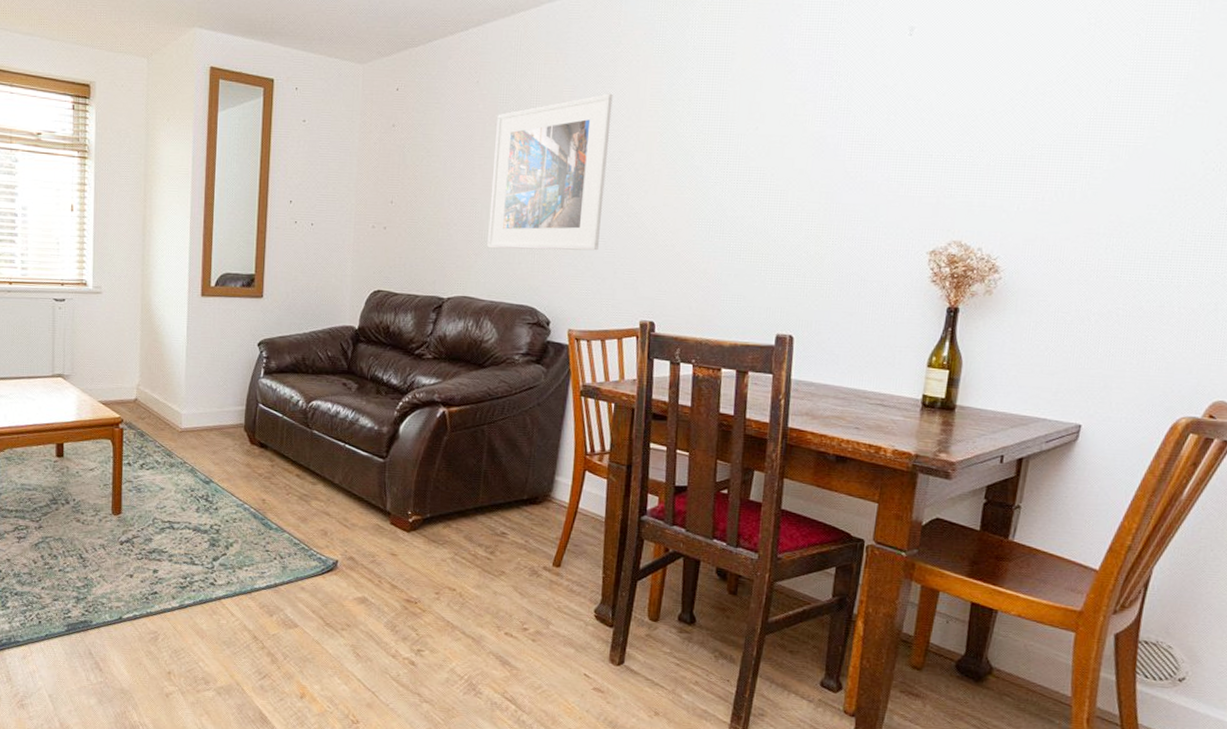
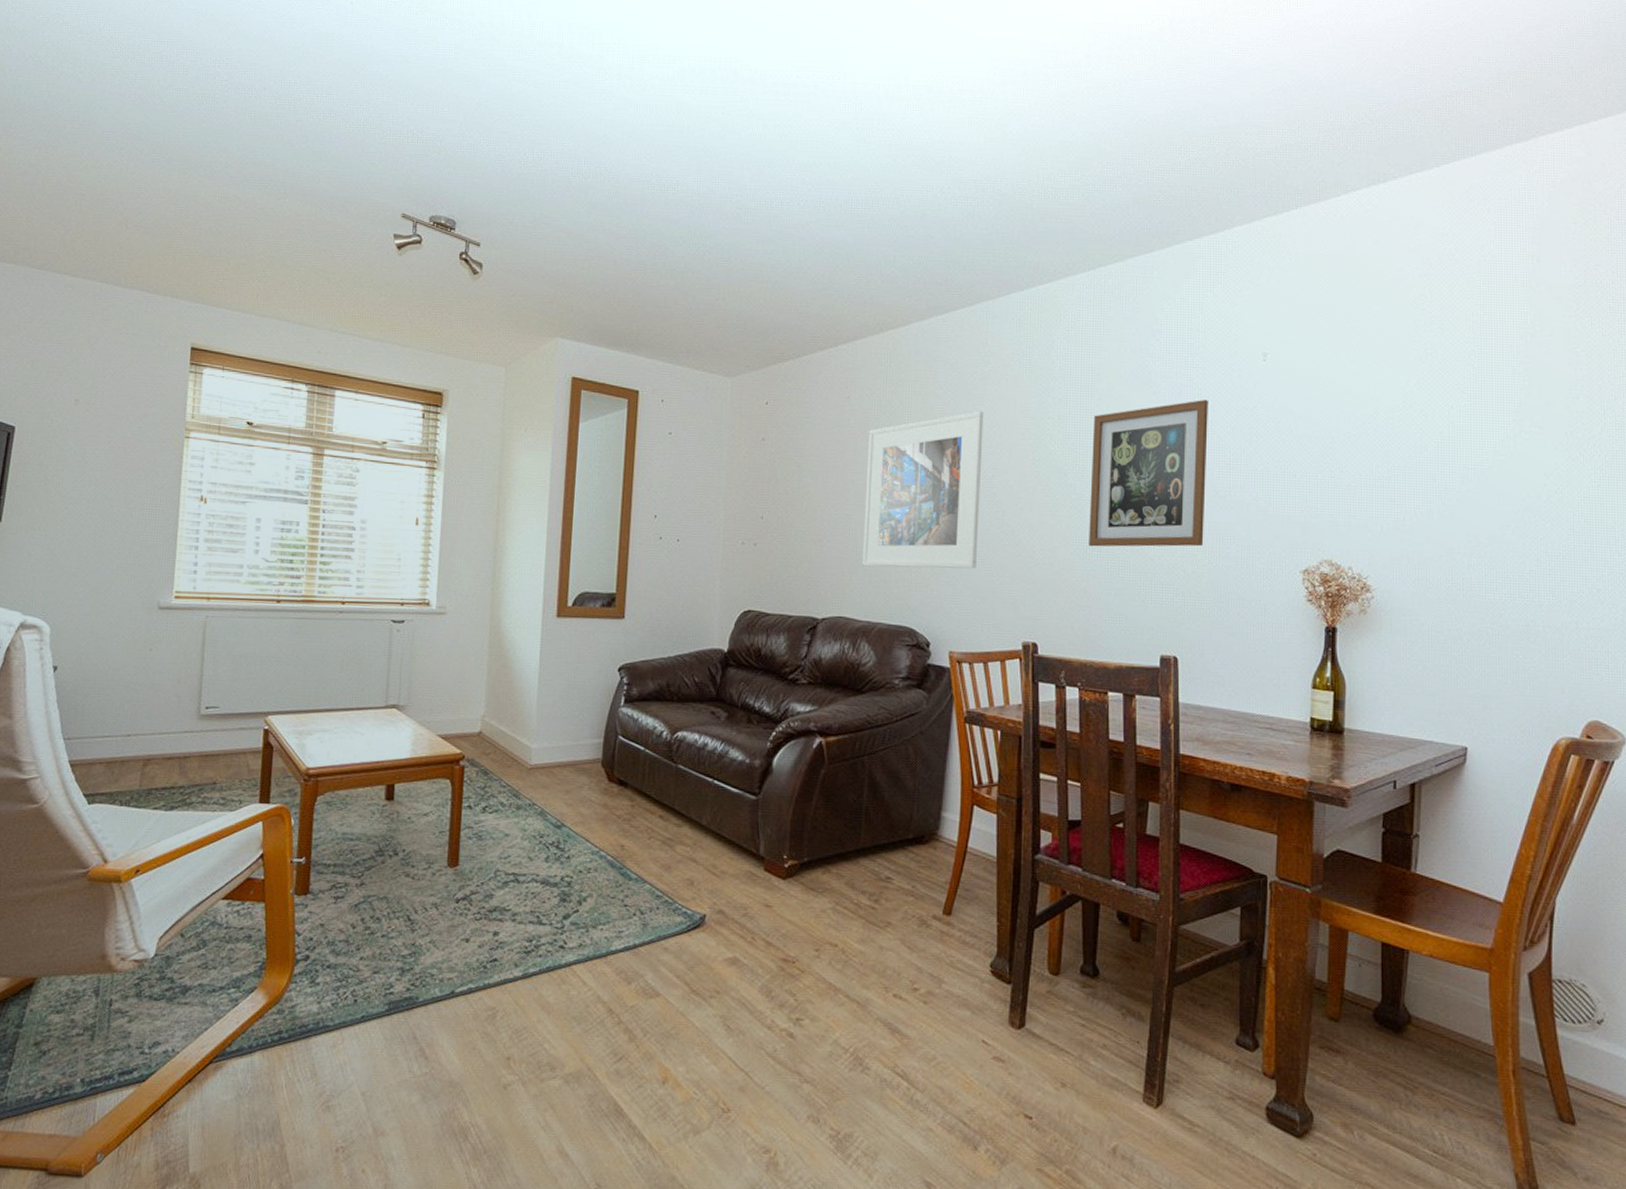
wall art: none [712,78,847,229] -> present [1089,400,1208,547]

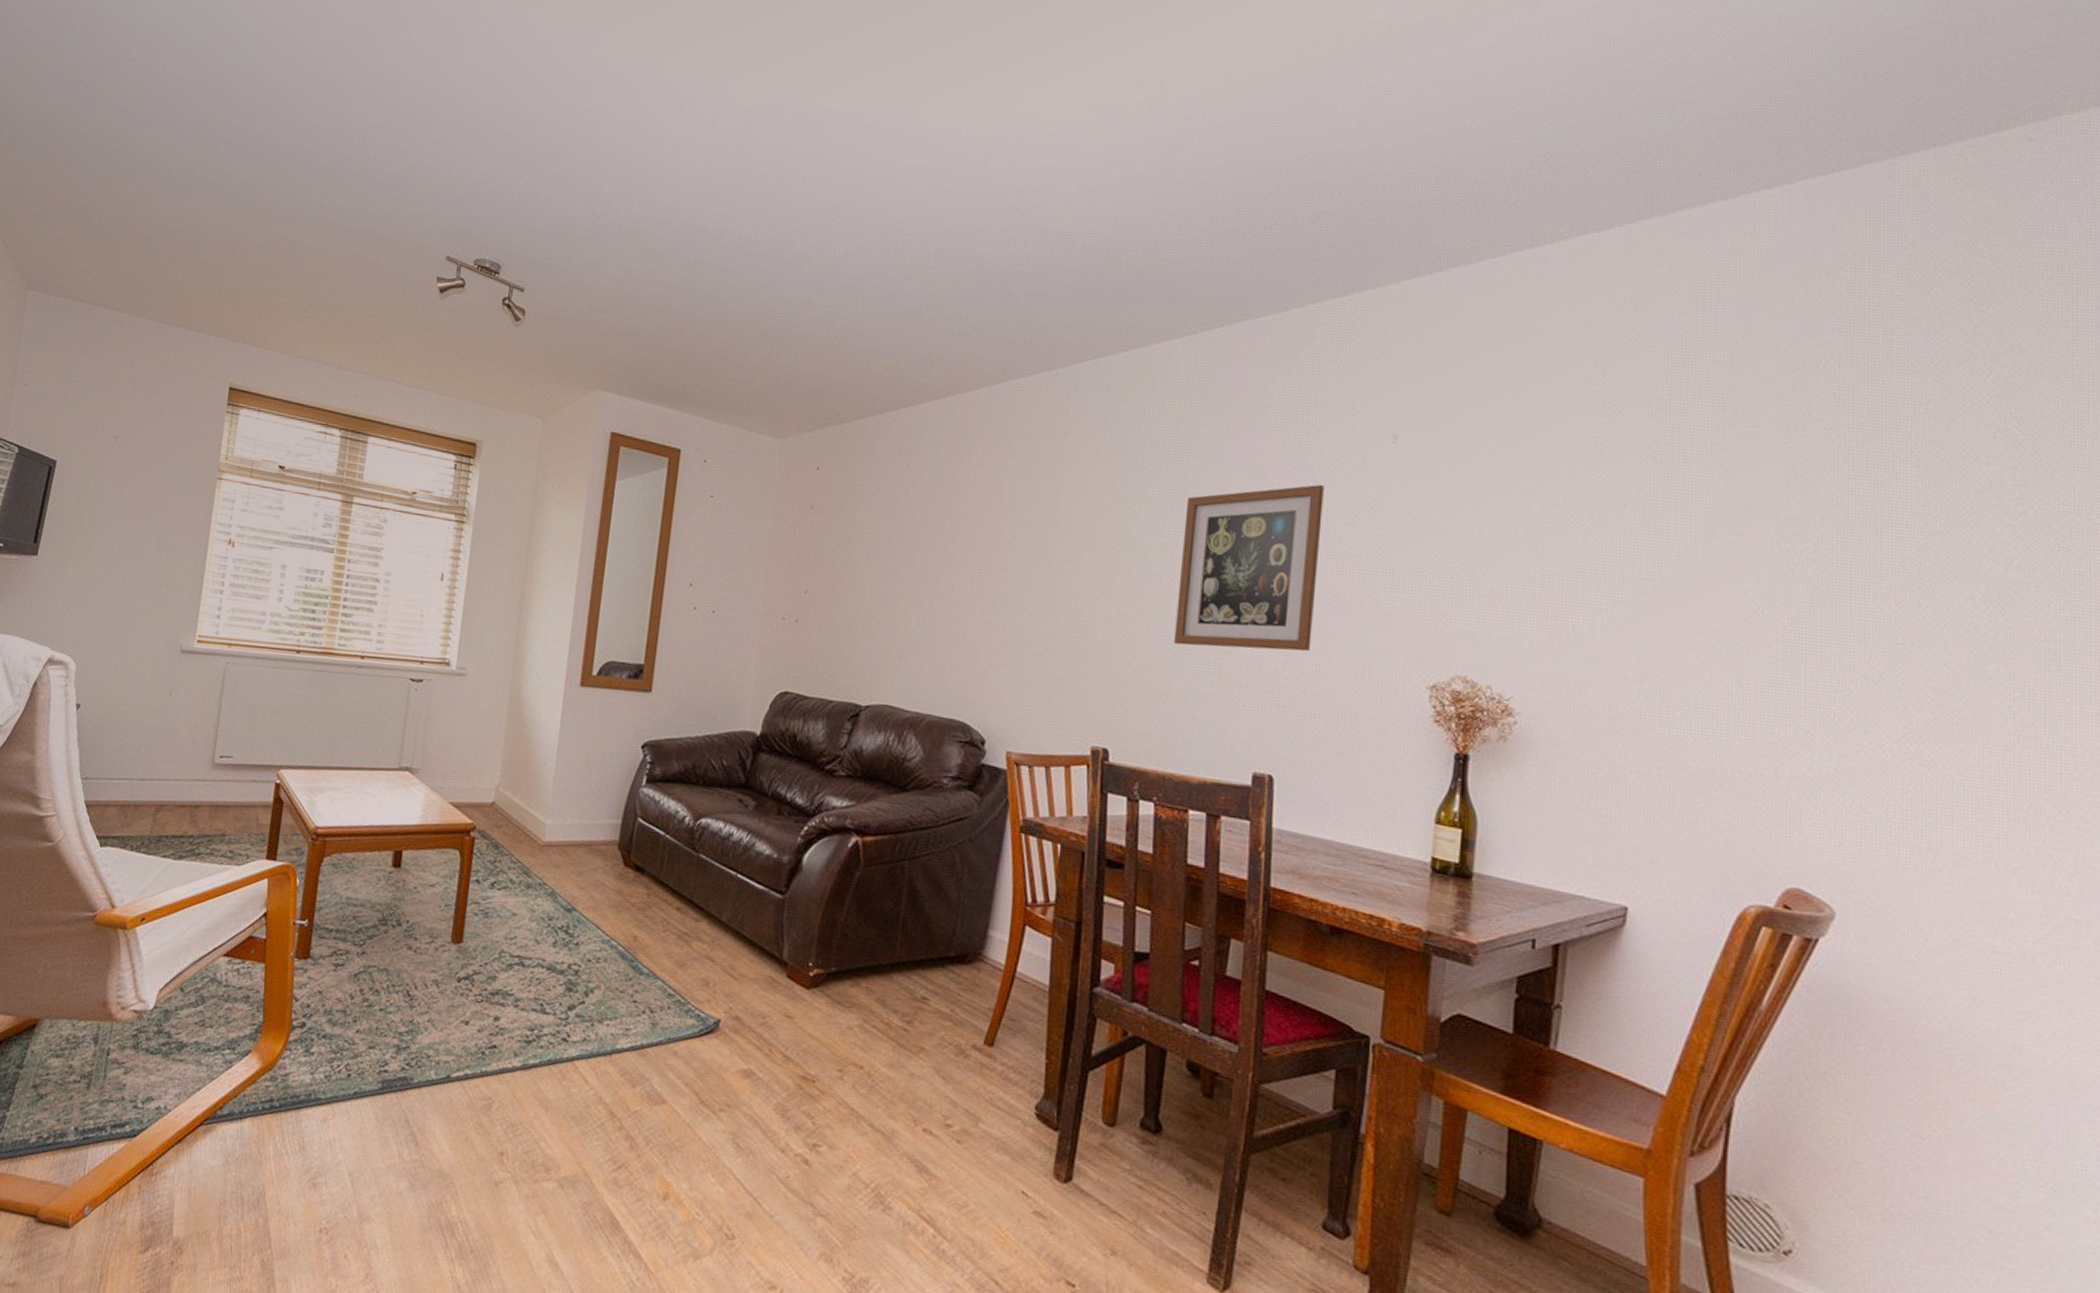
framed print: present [862,410,984,569] -> none [914,486,1060,662]

